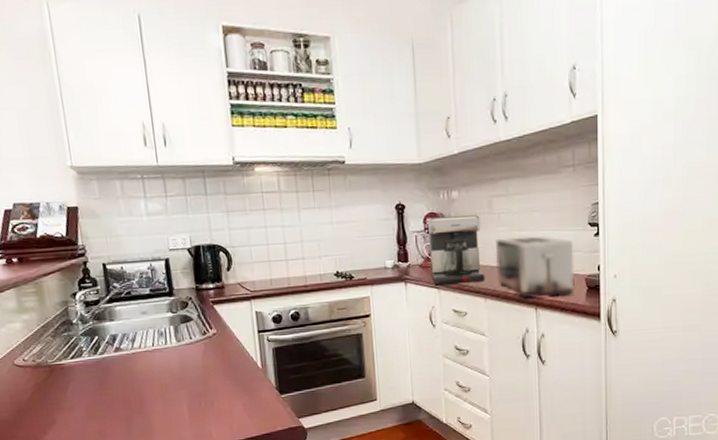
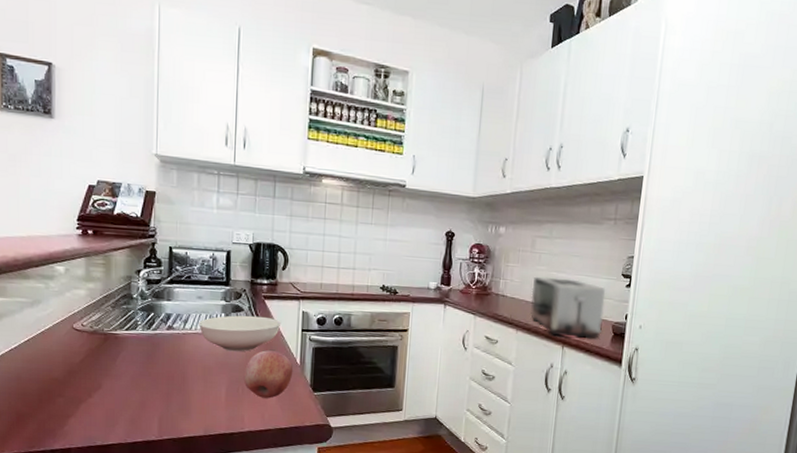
bowl: none [147,323,236,365] -> present [199,315,282,352]
fruit: none [203,357,256,409] -> present [243,350,293,399]
coffee maker: present [428,214,485,286] -> none [469,248,522,315]

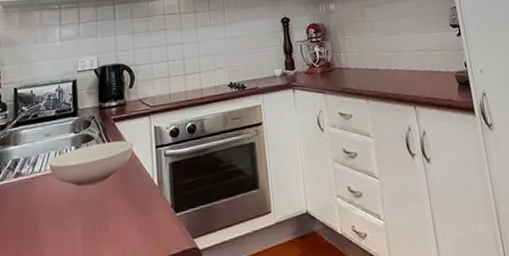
fruit: present [243,350,293,399] -> none [99,175,152,233]
toaster: present [531,276,606,337] -> none [371,38,448,98]

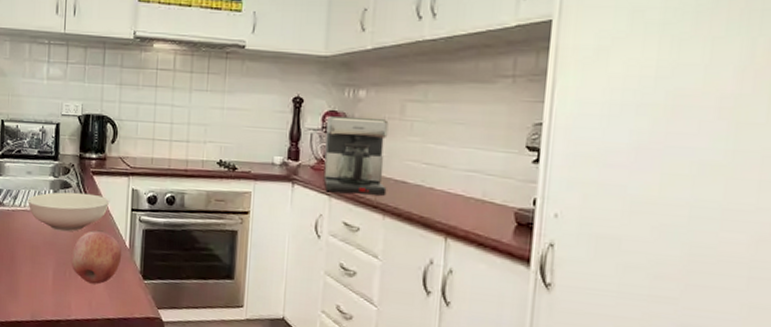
fruit: none [99,175,152,233] -> present [71,231,122,285]
coffee maker: none [310,23,366,90] -> present [323,116,389,197]

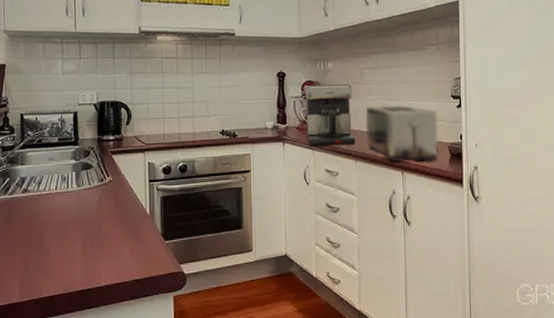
bowl: present [28,192,110,232] -> none [52,171,129,208]
fruit: present [71,231,122,285] -> none [97,204,144,251]
toaster: none [401,149,504,228] -> present [365,105,440,162]

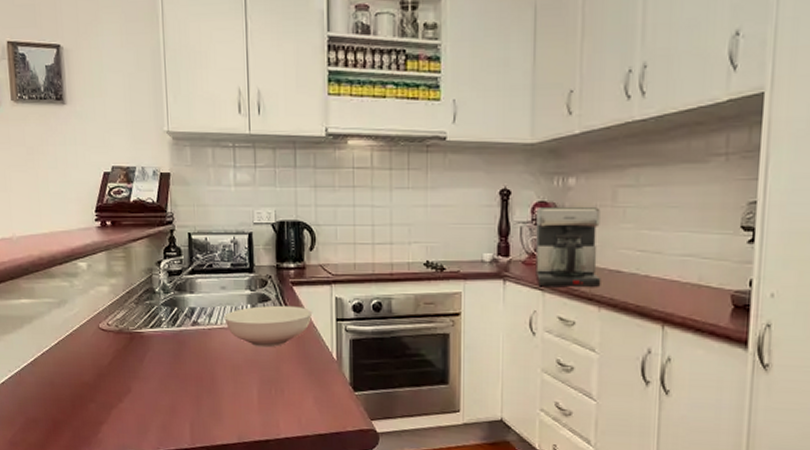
bowl: none [52,171,129,208] -> present [224,305,313,348]
toaster: present [365,105,440,162] -> none [615,237,719,312]

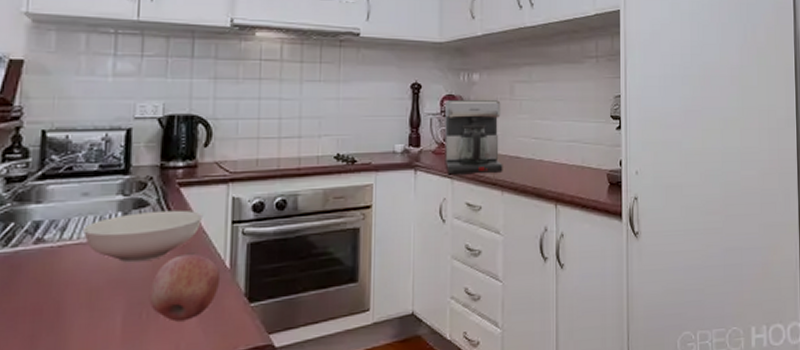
fruit: none [275,344,330,400] -> present [149,254,221,322]

